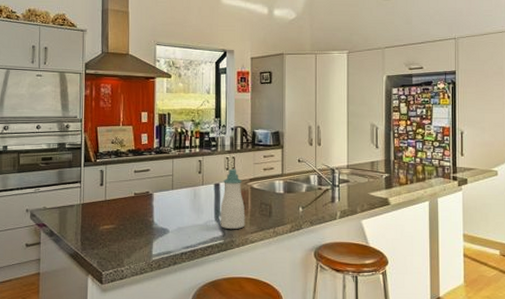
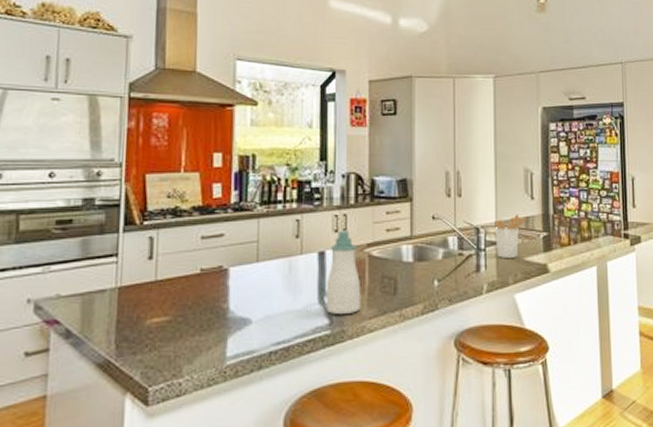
utensil holder: none [346,159,372,193] -> present [494,214,527,258]

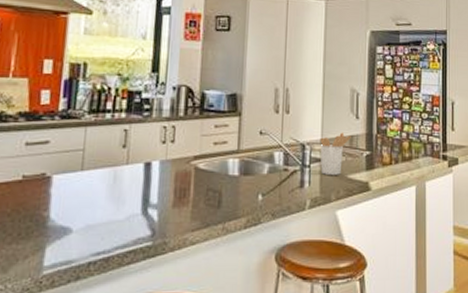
soap bottle: present [325,230,361,315] -> none [148,141,186,227]

